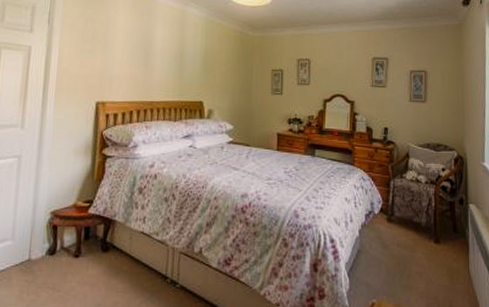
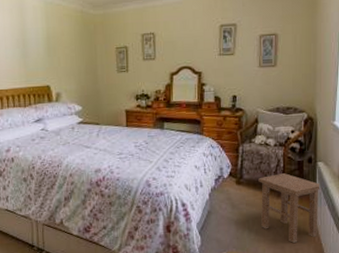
stool: none [410,213,473,293] -> present [258,173,320,243]

